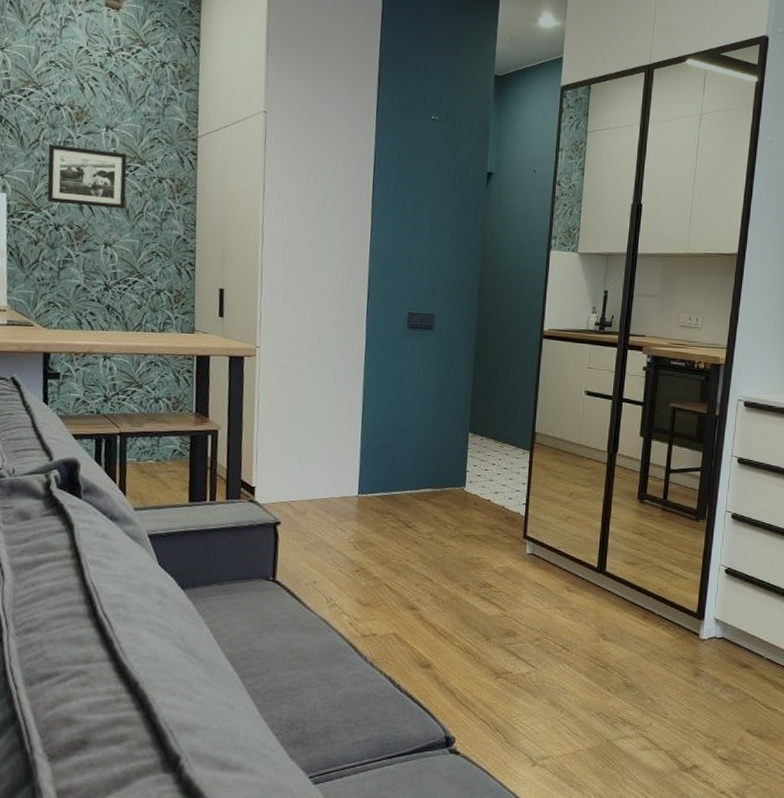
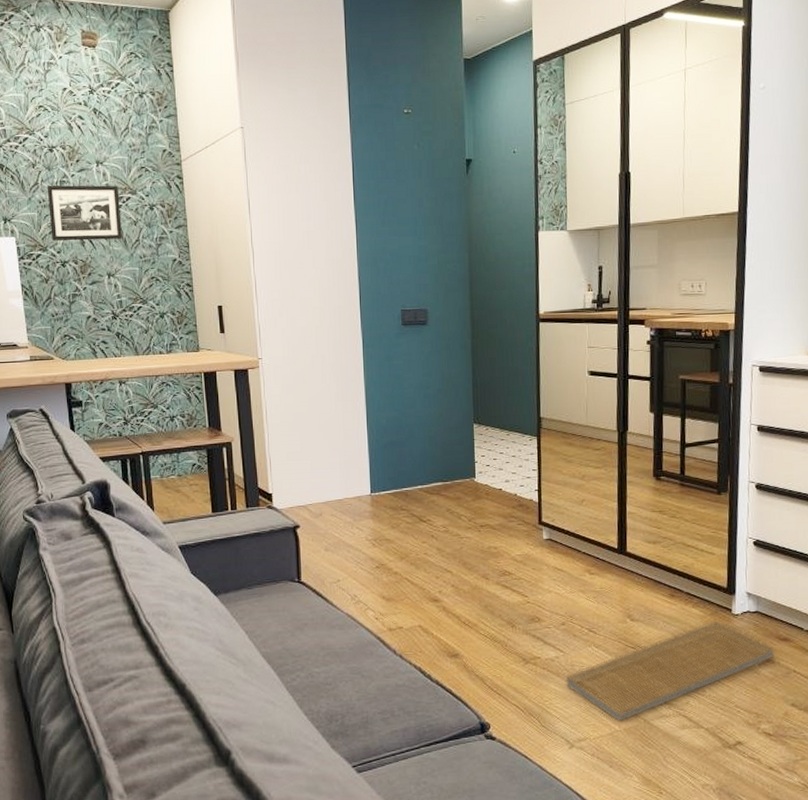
woven basket: none [534,644,738,741] -> present [564,620,777,722]

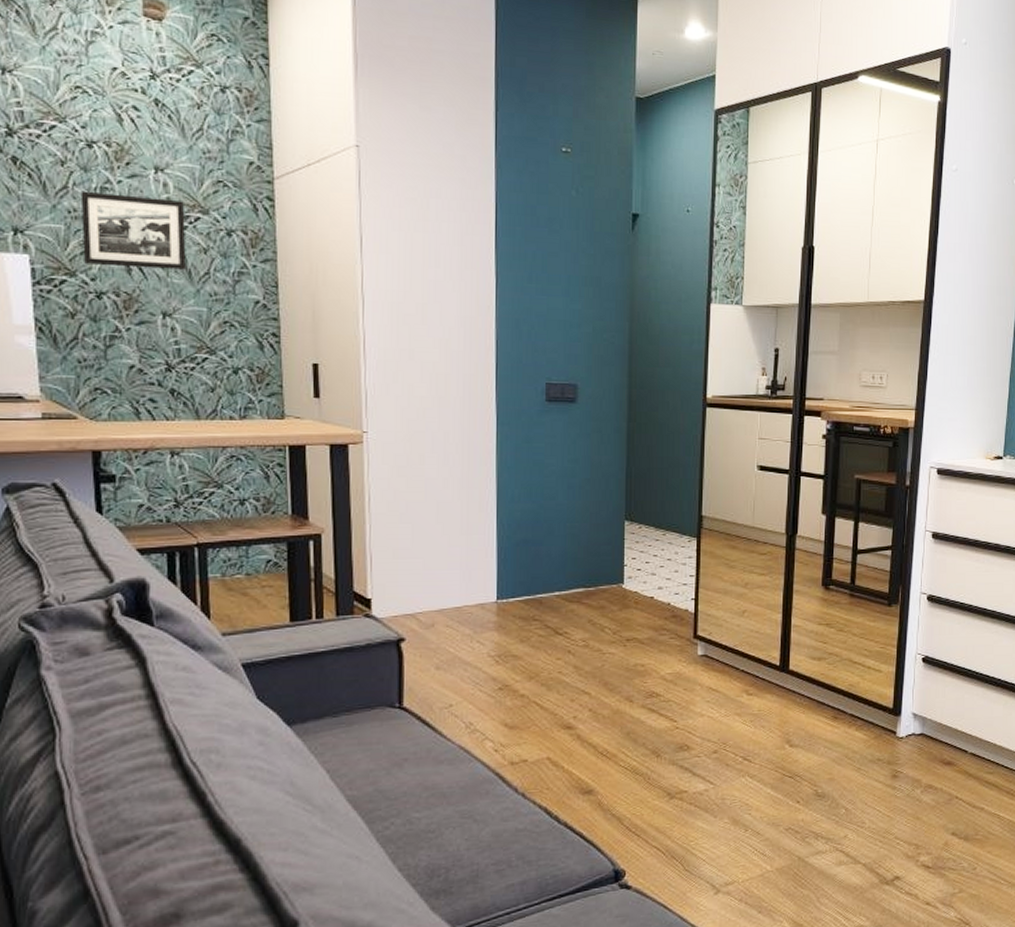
woven basket: present [564,620,777,722] -> none [713,744,940,861]

